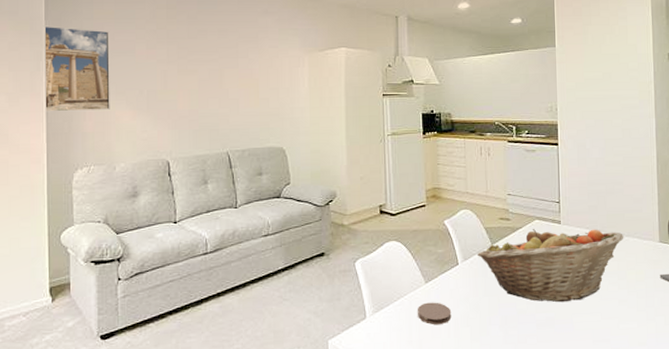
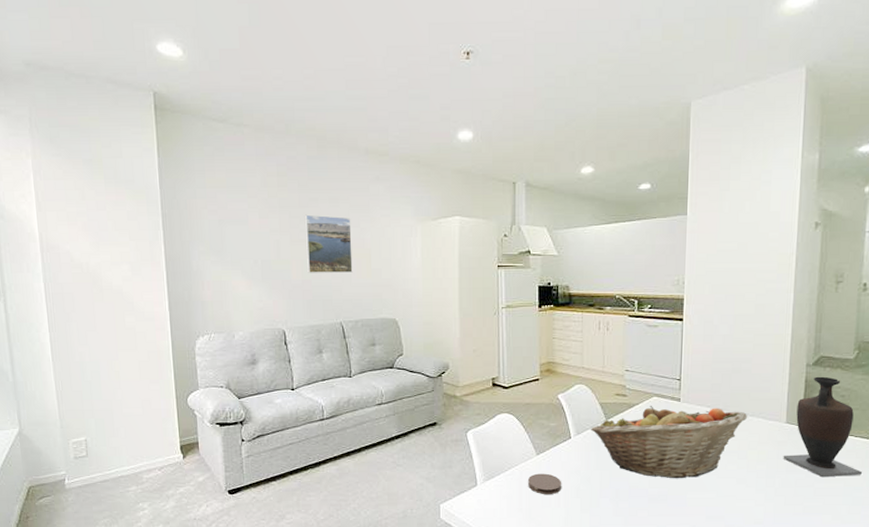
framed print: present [43,25,110,112] -> none [158,194,227,281]
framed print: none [194,45,240,103] -> present [305,214,353,273]

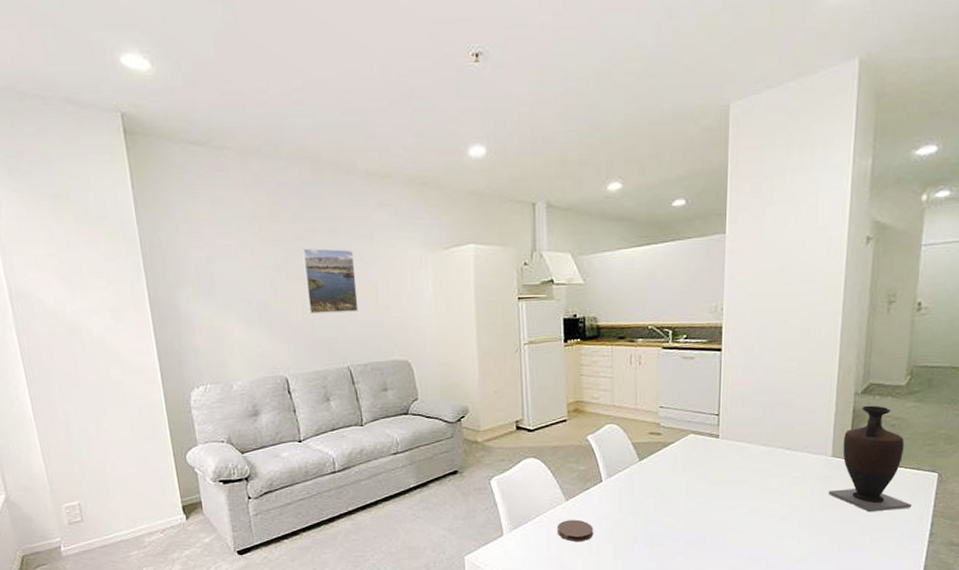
fruit basket: present [591,406,748,479] -> none [624,443,791,520]

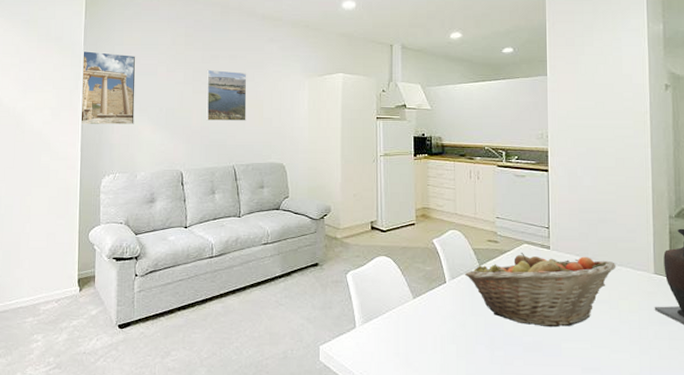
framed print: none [136,231,220,329] -> present [79,50,136,125]
coaster: present [558,519,594,541] -> none [405,317,438,339]
fruit basket: none [624,443,791,520] -> present [465,253,617,328]

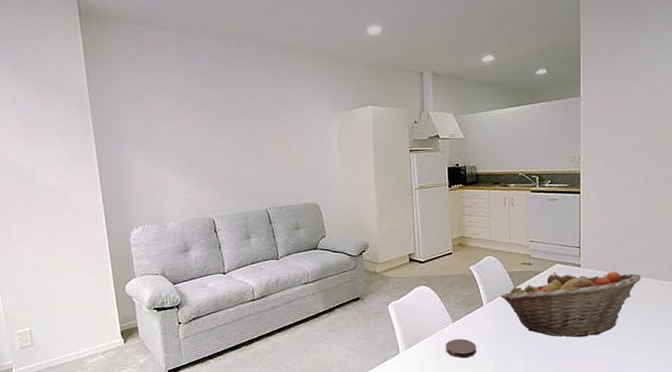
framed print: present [79,50,136,125] -> none [87,96,157,178]
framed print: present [206,69,247,121] -> none [228,109,275,164]
coaster: none [405,317,438,339] -> present [446,338,477,358]

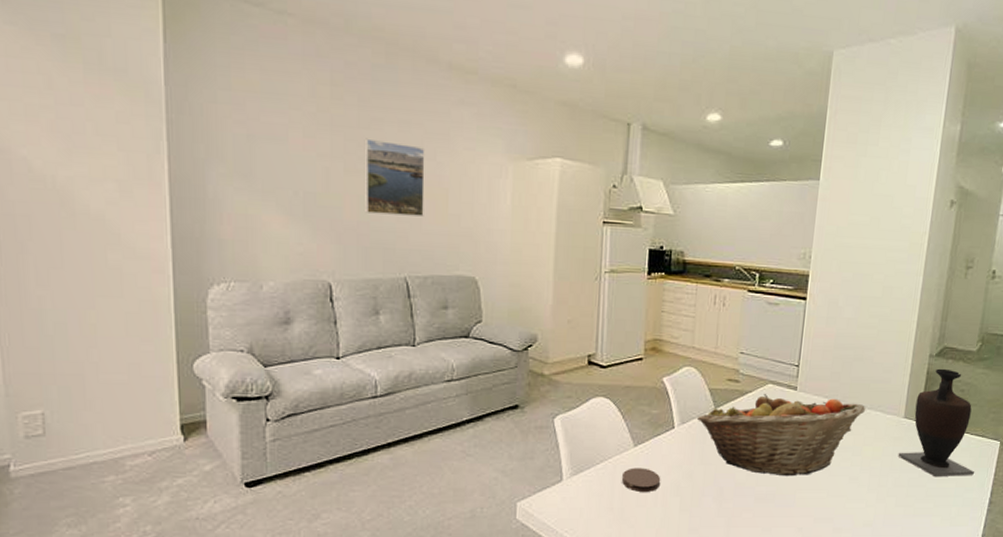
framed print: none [228,109,275,164] -> present [365,138,425,216]

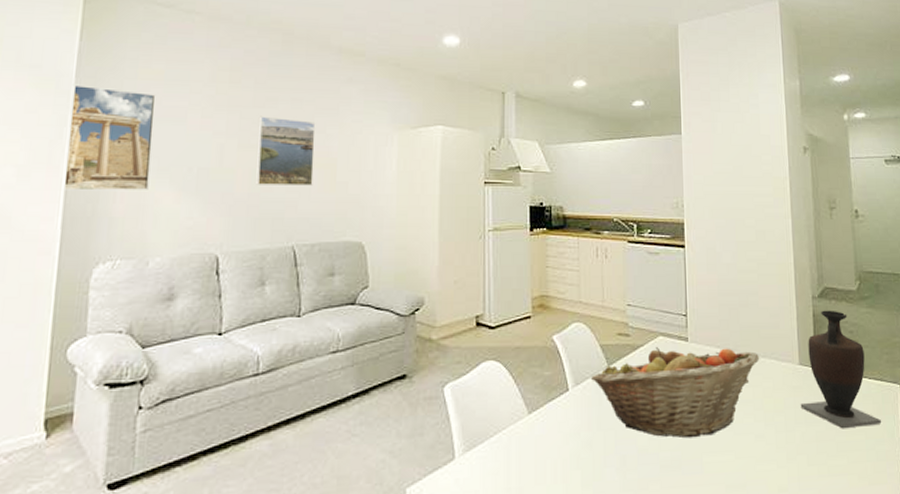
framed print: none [162,93,255,213] -> present [61,84,156,191]
coaster: present [622,467,661,492] -> none [518,438,559,467]

